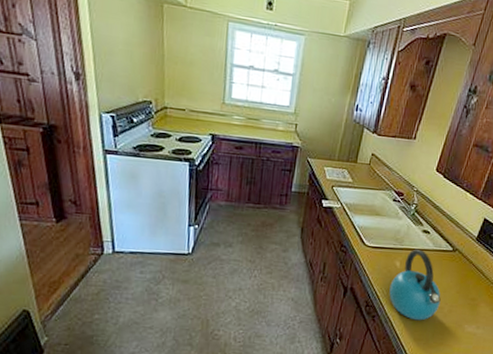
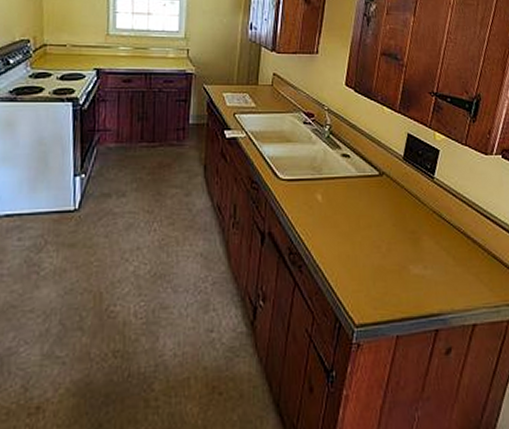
kettle: present [389,249,441,321] -> none [314,177,376,266]

